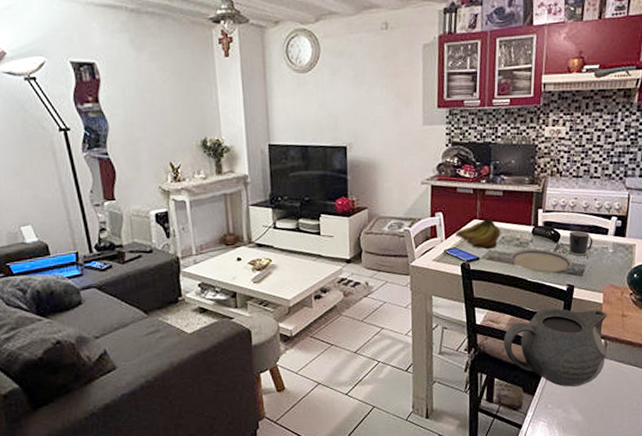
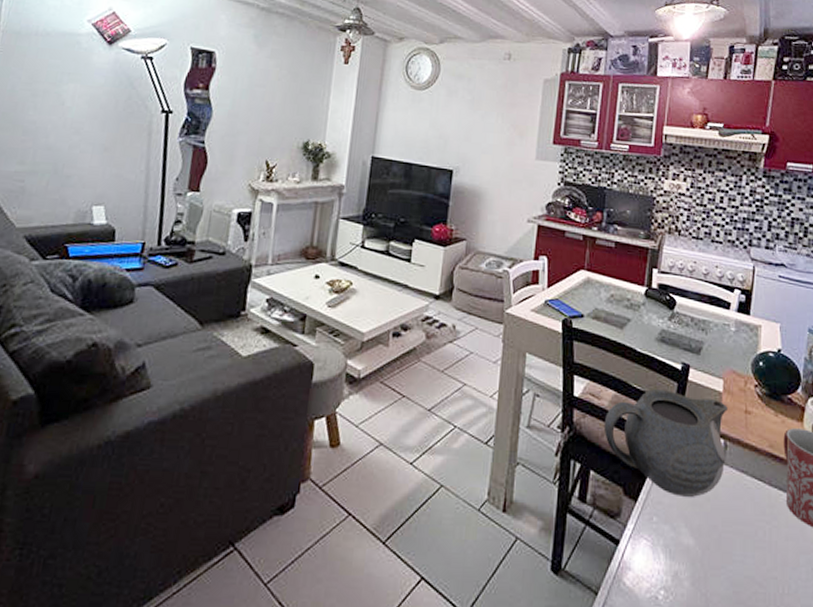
fruit: present [454,217,501,250] -> none [558,269,610,307]
plate: present [510,248,572,274] -> none [618,312,689,347]
mug: present [570,230,593,256] -> none [686,299,713,331]

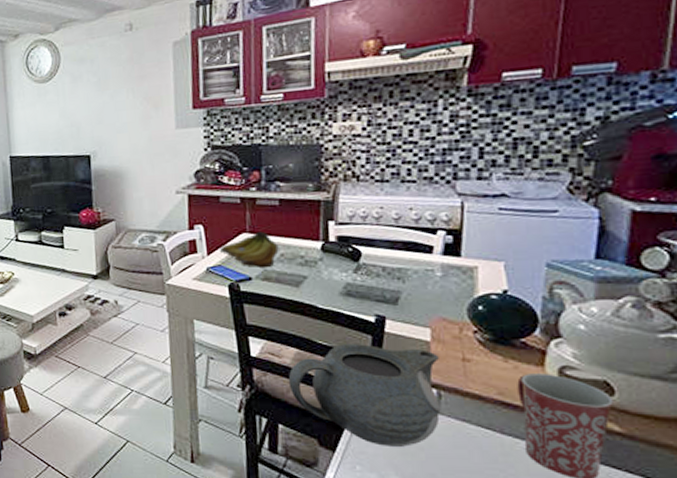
fruit: none [558,269,610,307] -> present [219,231,279,268]

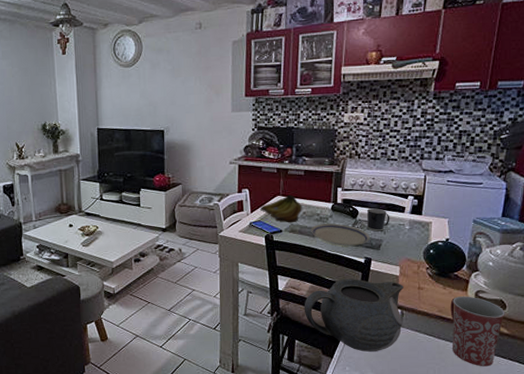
plate: none [292,268,382,301] -> present [311,223,370,247]
mug: none [375,248,411,280] -> present [367,208,390,232]

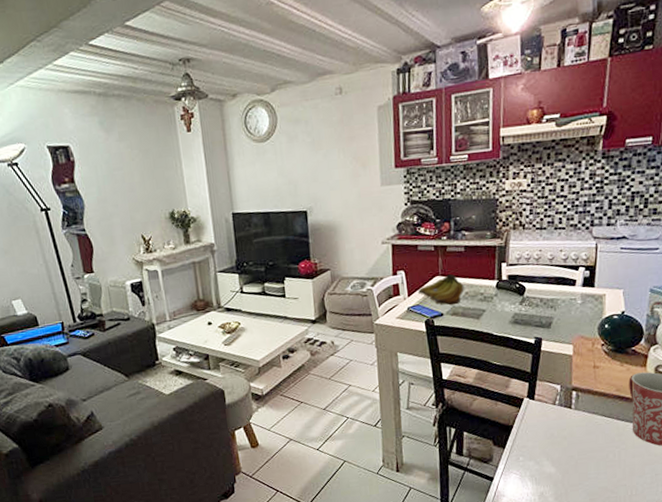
teapot: present [304,279,404,352] -> none [471,361,579,440]
plate: present [311,223,370,247] -> none [474,302,539,328]
mug: present [367,208,390,232] -> none [535,282,561,309]

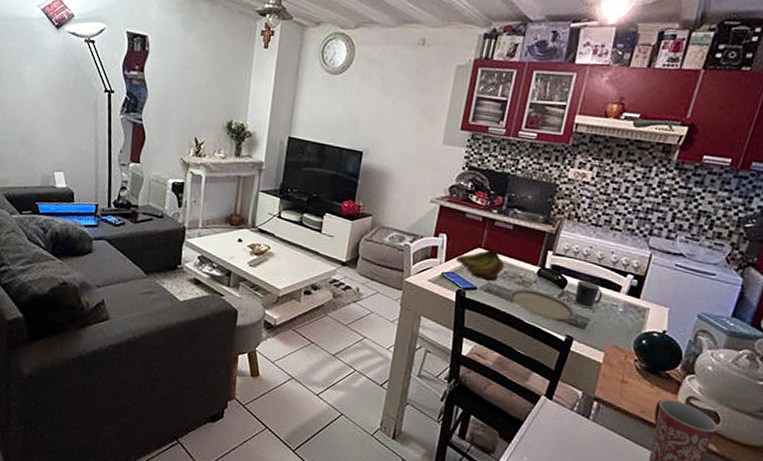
plate: none [474,302,539,328] -> present [509,288,576,321]
mug: none [535,282,561,309] -> present [575,280,603,309]

